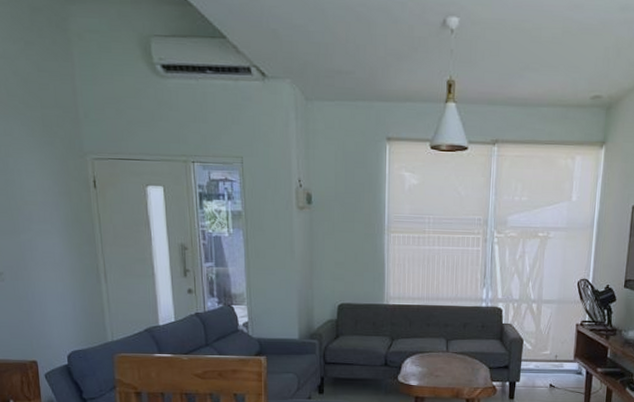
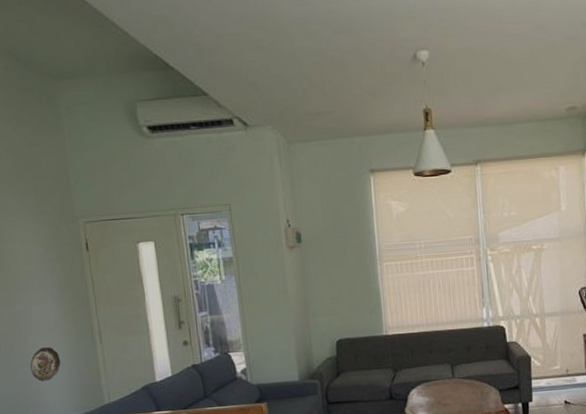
decorative plate: none [35,280,66,314] -> present [30,347,61,382]

